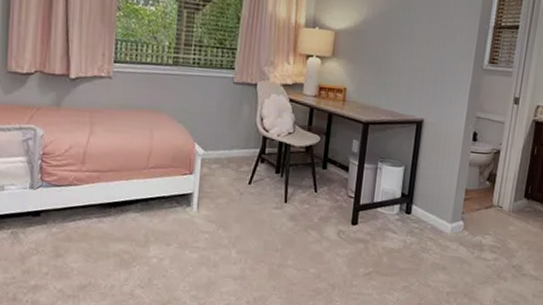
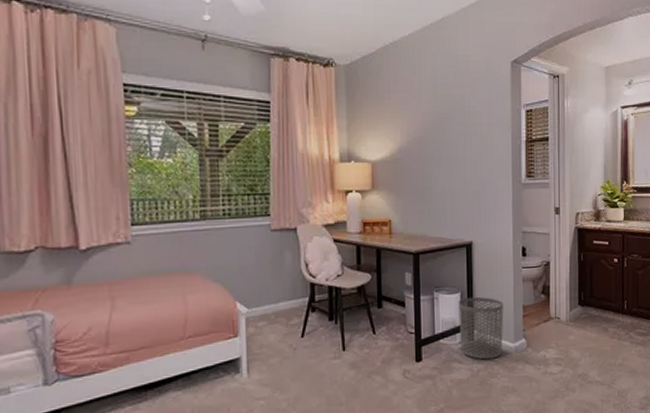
waste bin: none [397,172,446,235] -> present [458,296,504,360]

